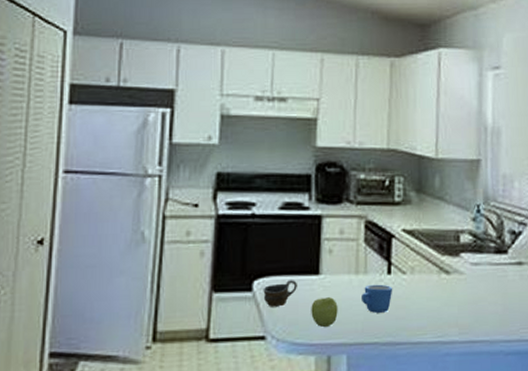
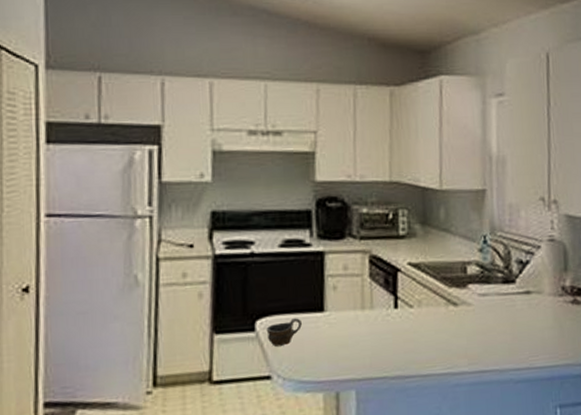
apple: present [311,297,338,327] -> none [317,334,345,364]
mug: present [362,284,393,313] -> none [368,318,401,348]

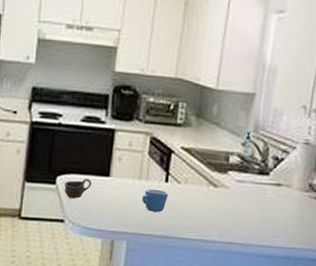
mug: none [368,318,401,348] -> present [142,189,169,212]

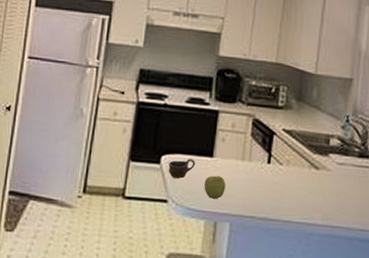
apple: none [101,195,123,218] -> present [204,175,226,199]
mug: present [142,189,169,212] -> none [245,170,271,194]

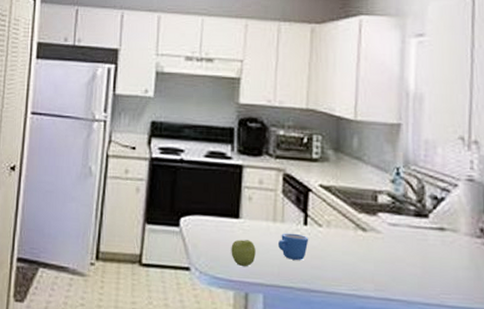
cup: present [168,159,195,179] -> none [188,220,219,243]
mug: none [245,170,271,194] -> present [278,233,309,260]

